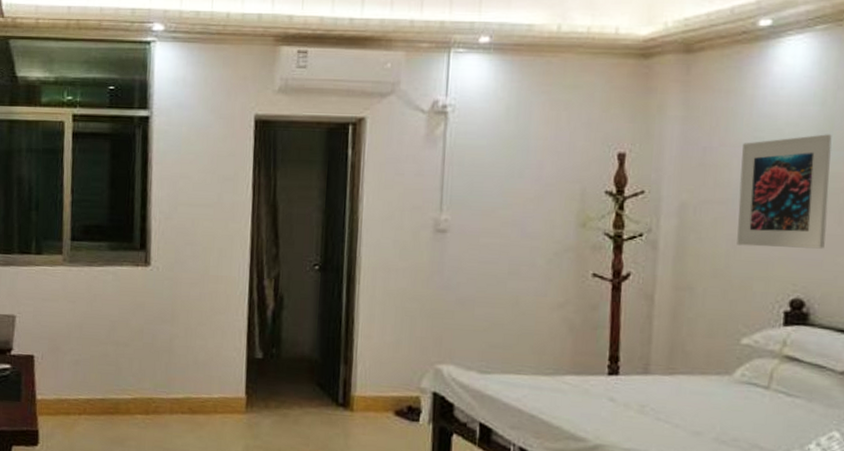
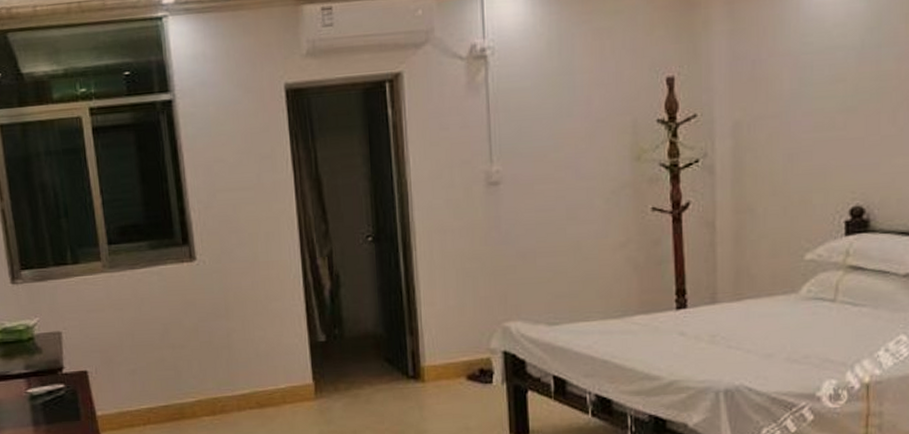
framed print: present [737,134,832,249] -> none [791,30,881,159]

